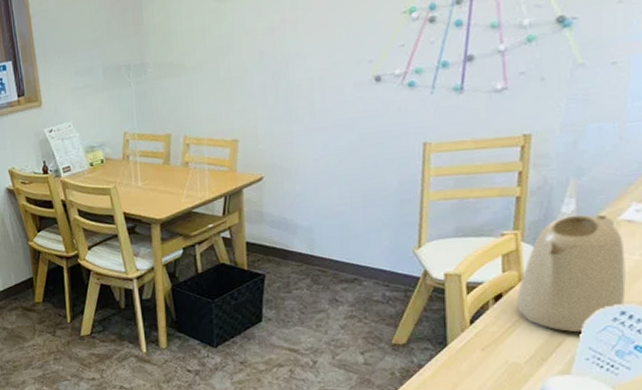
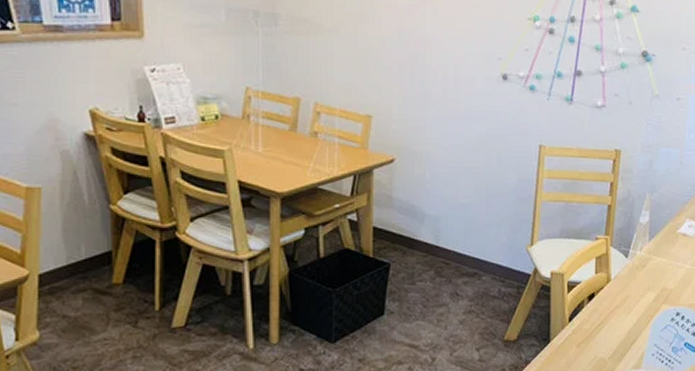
kettle: present [518,214,626,333] -> none [606,225,681,331]

